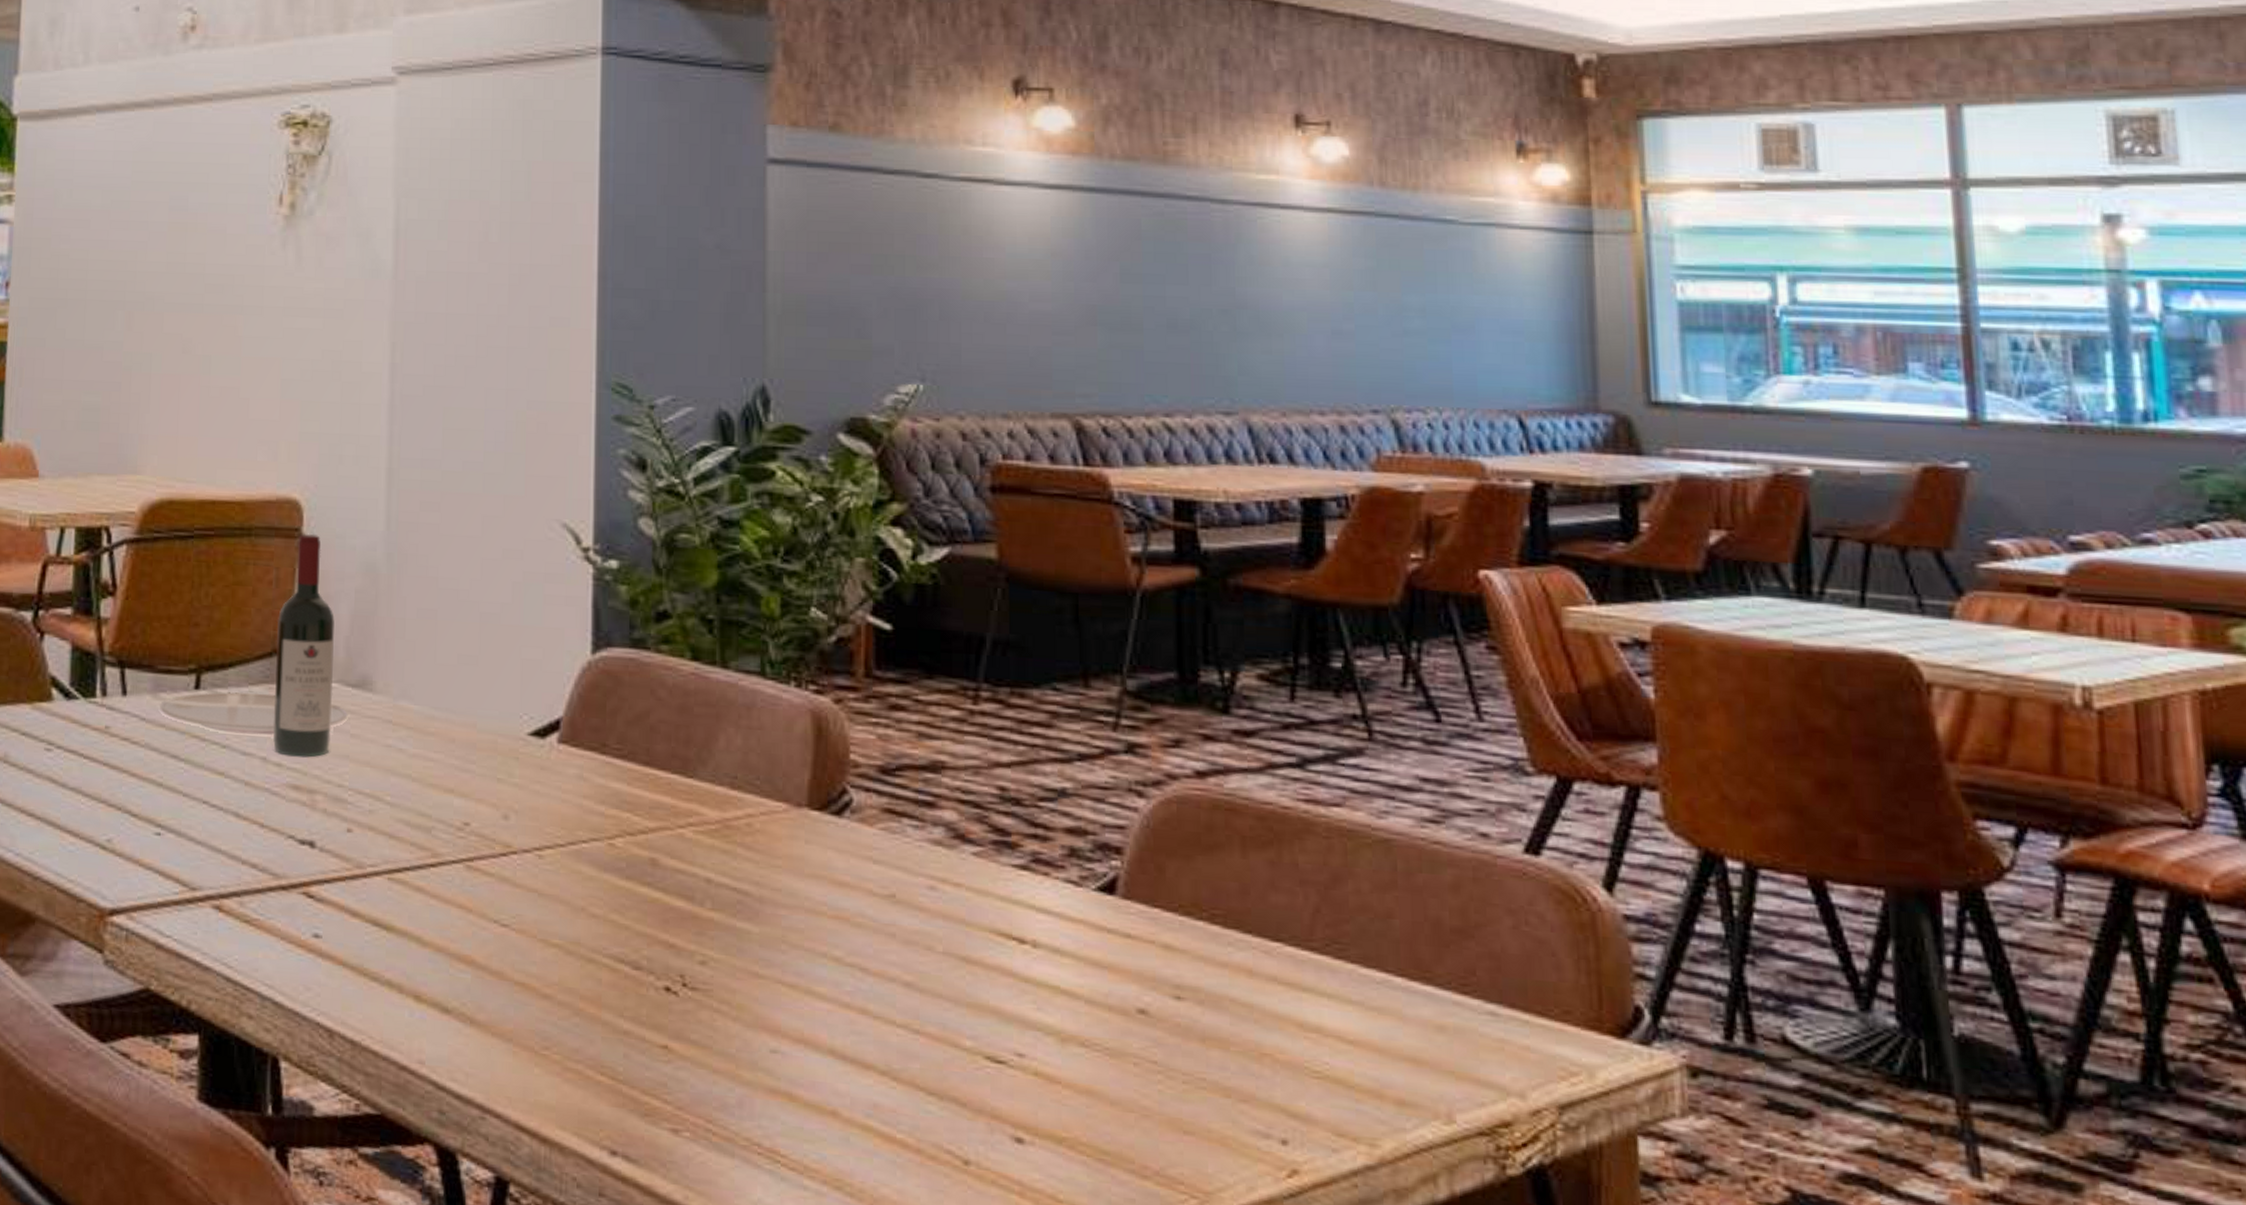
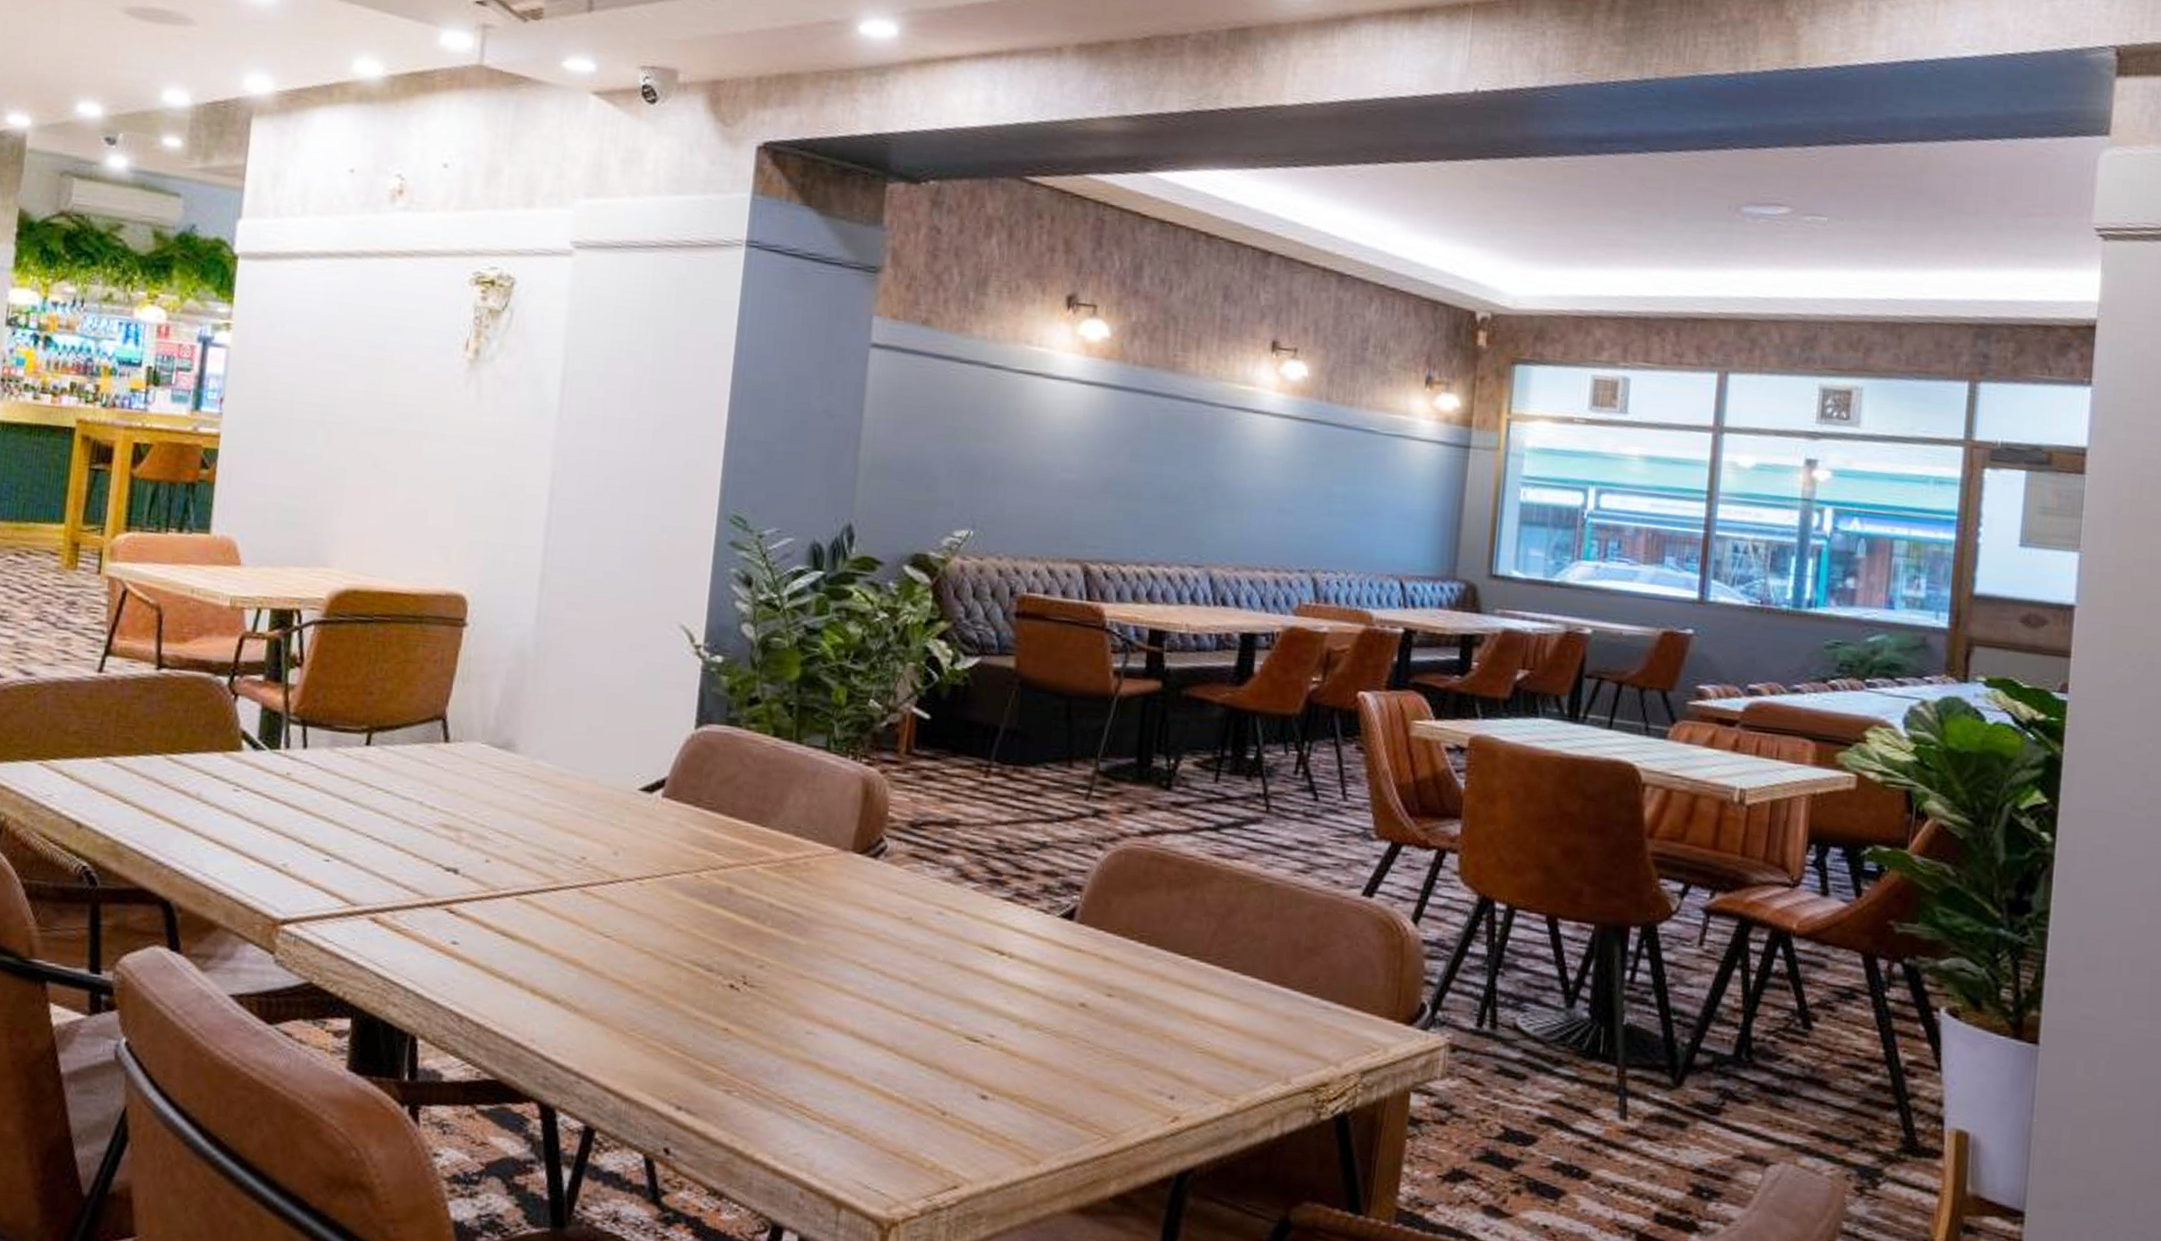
plate: present [160,692,348,735] -> none [335,748,494,784]
wine bottle: present [273,533,335,758] -> none [429,623,488,803]

